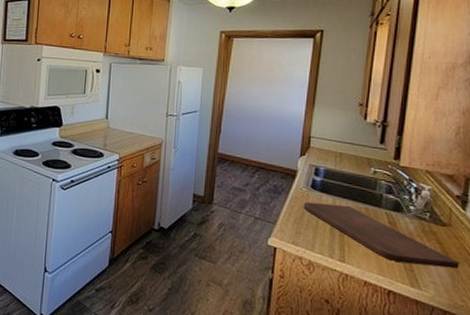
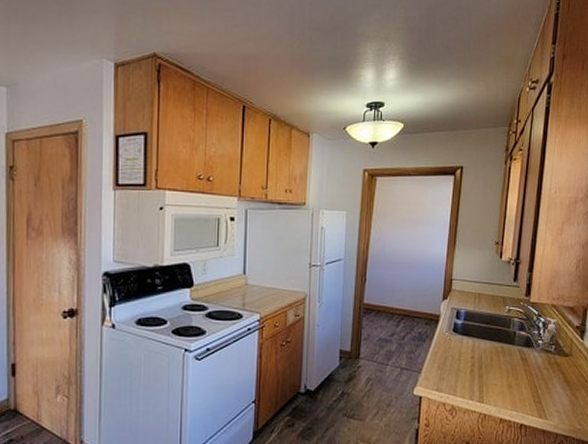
cutting board: present [303,202,459,269] -> none [446,346,578,396]

